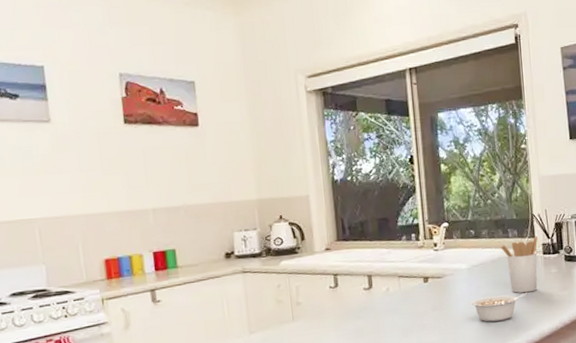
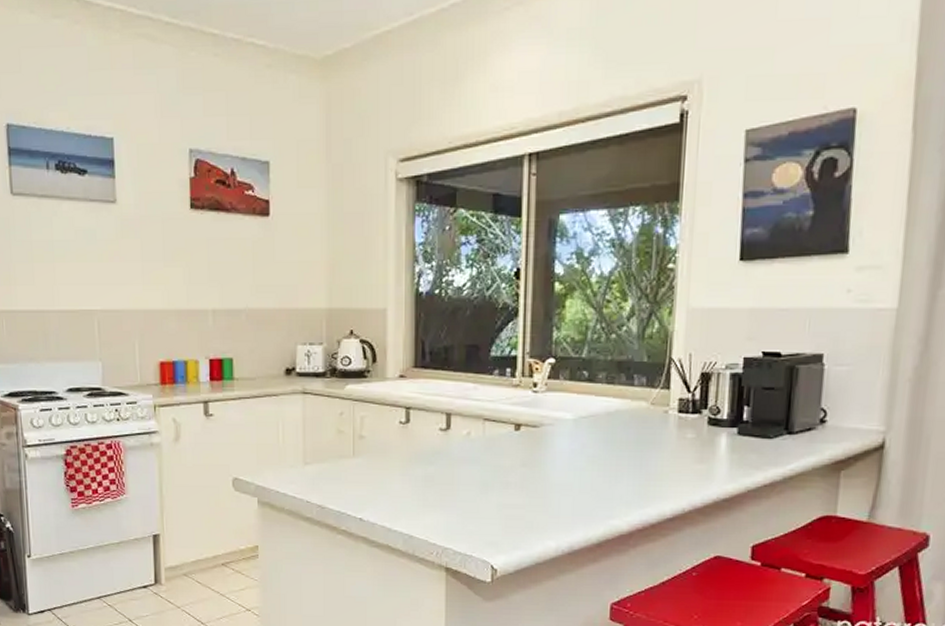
legume: present [471,292,527,322] -> none [572,458,649,491]
utensil holder: present [500,236,538,293] -> none [620,387,674,460]

